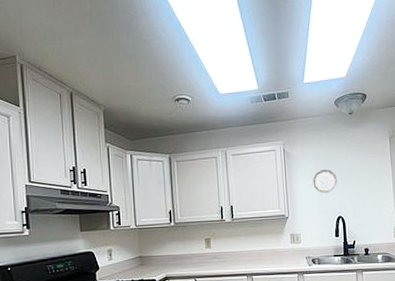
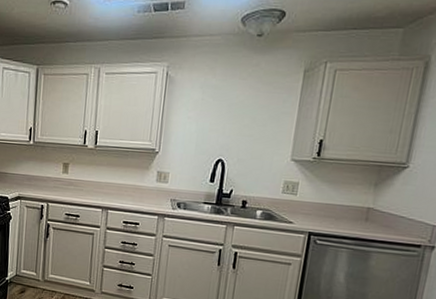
decorative plate: present [313,169,338,194] -> none [194,101,226,131]

